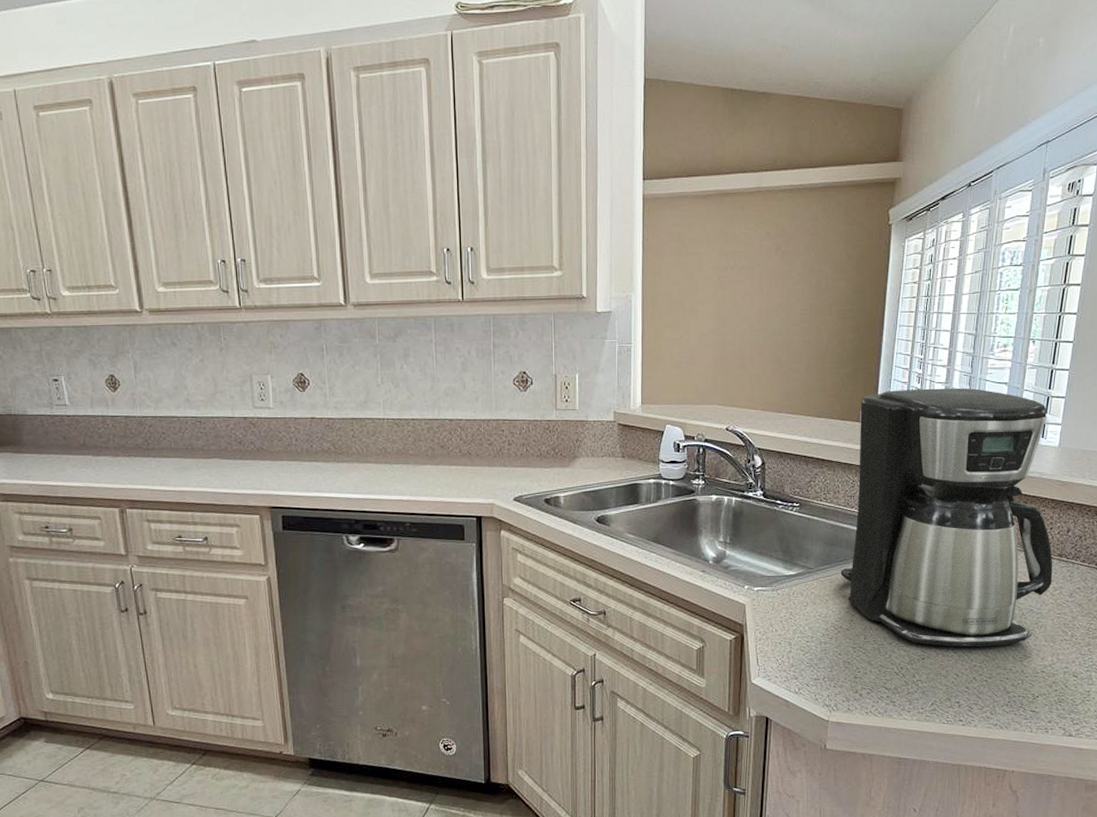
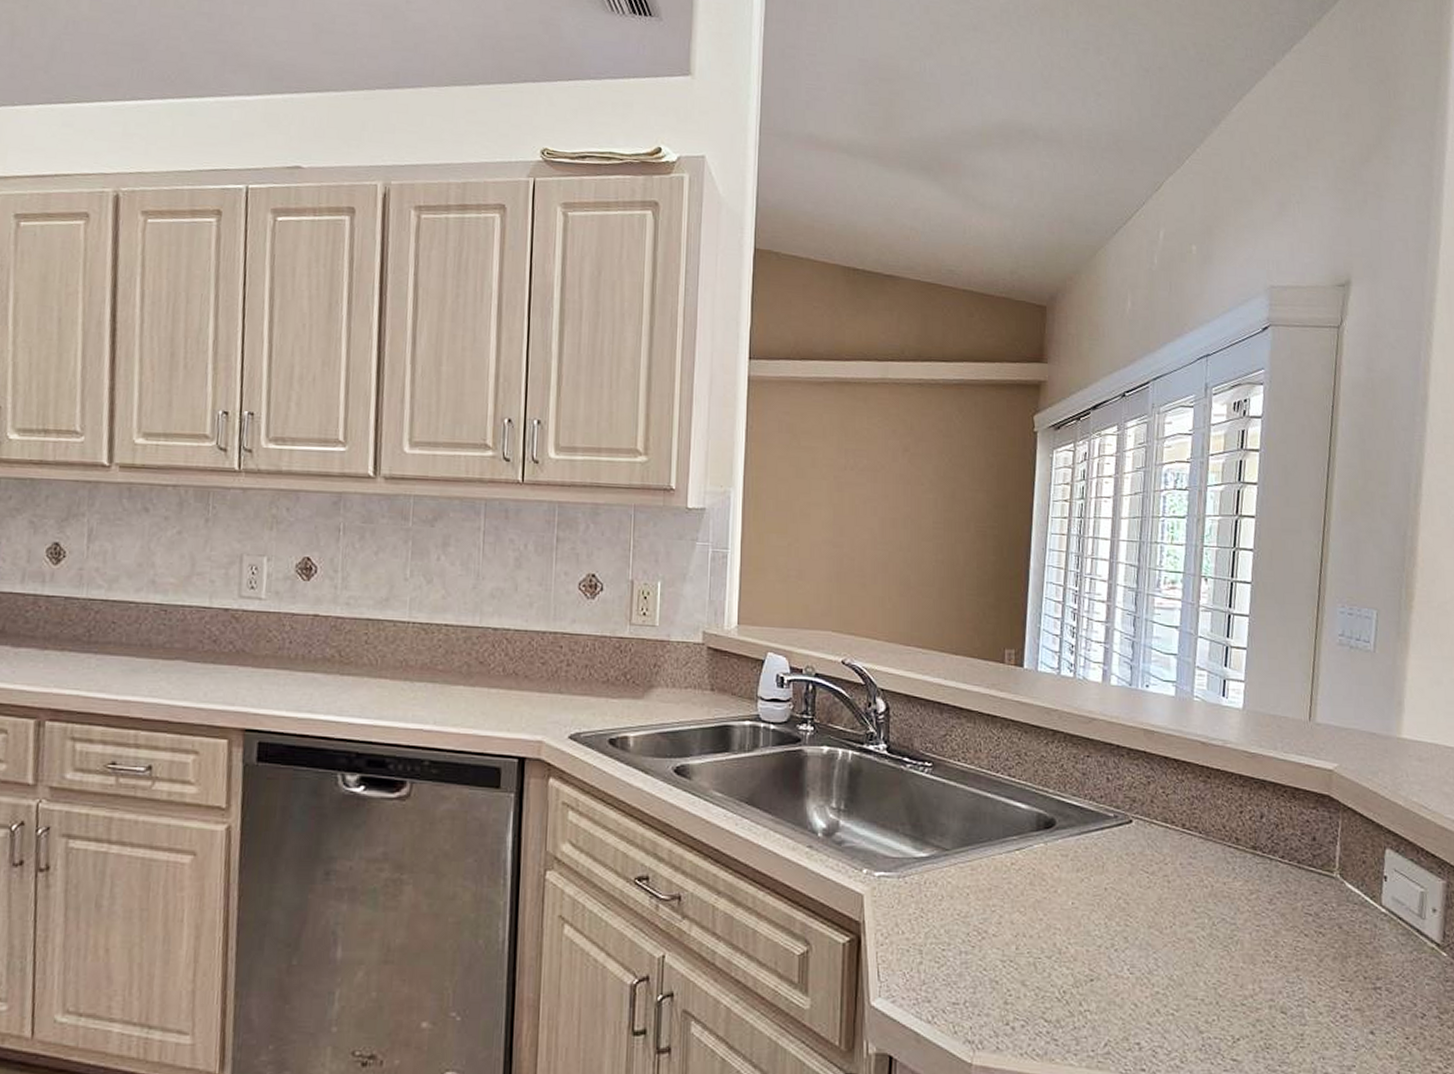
coffee maker: present [840,388,1053,648] -> none [984,627,1247,967]

